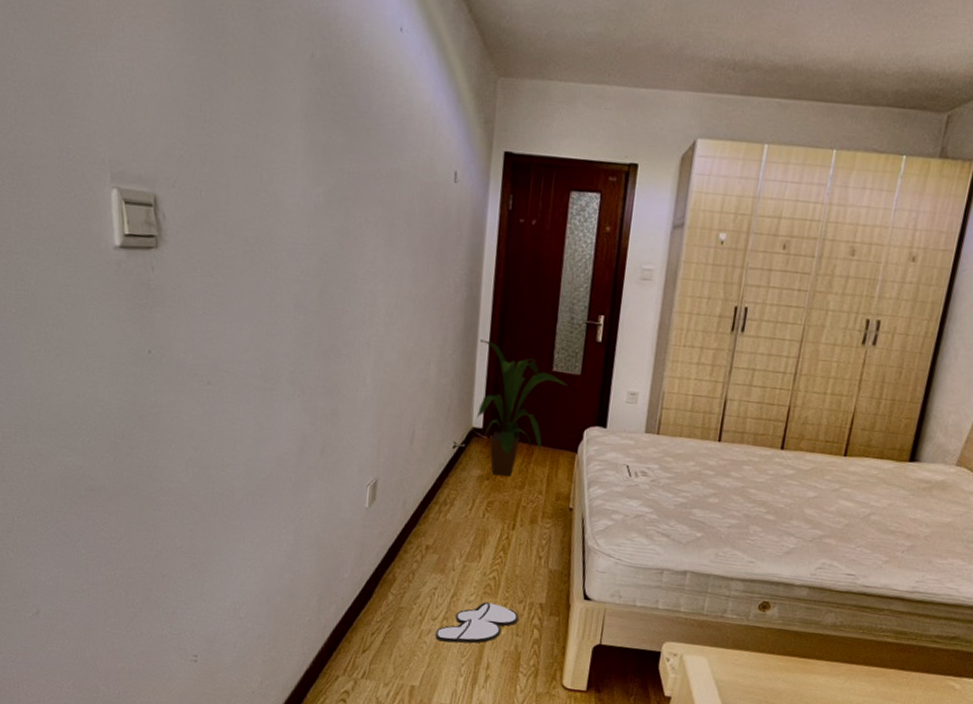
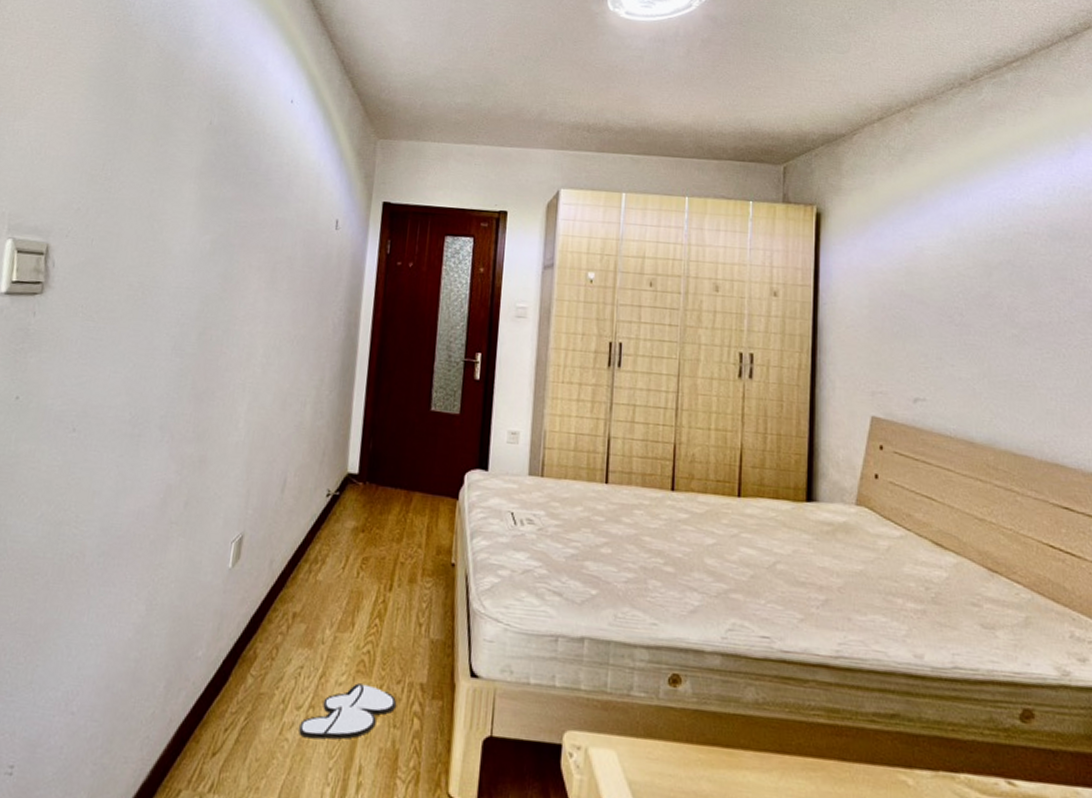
house plant: present [476,339,568,476] -> none [351,379,447,527]

